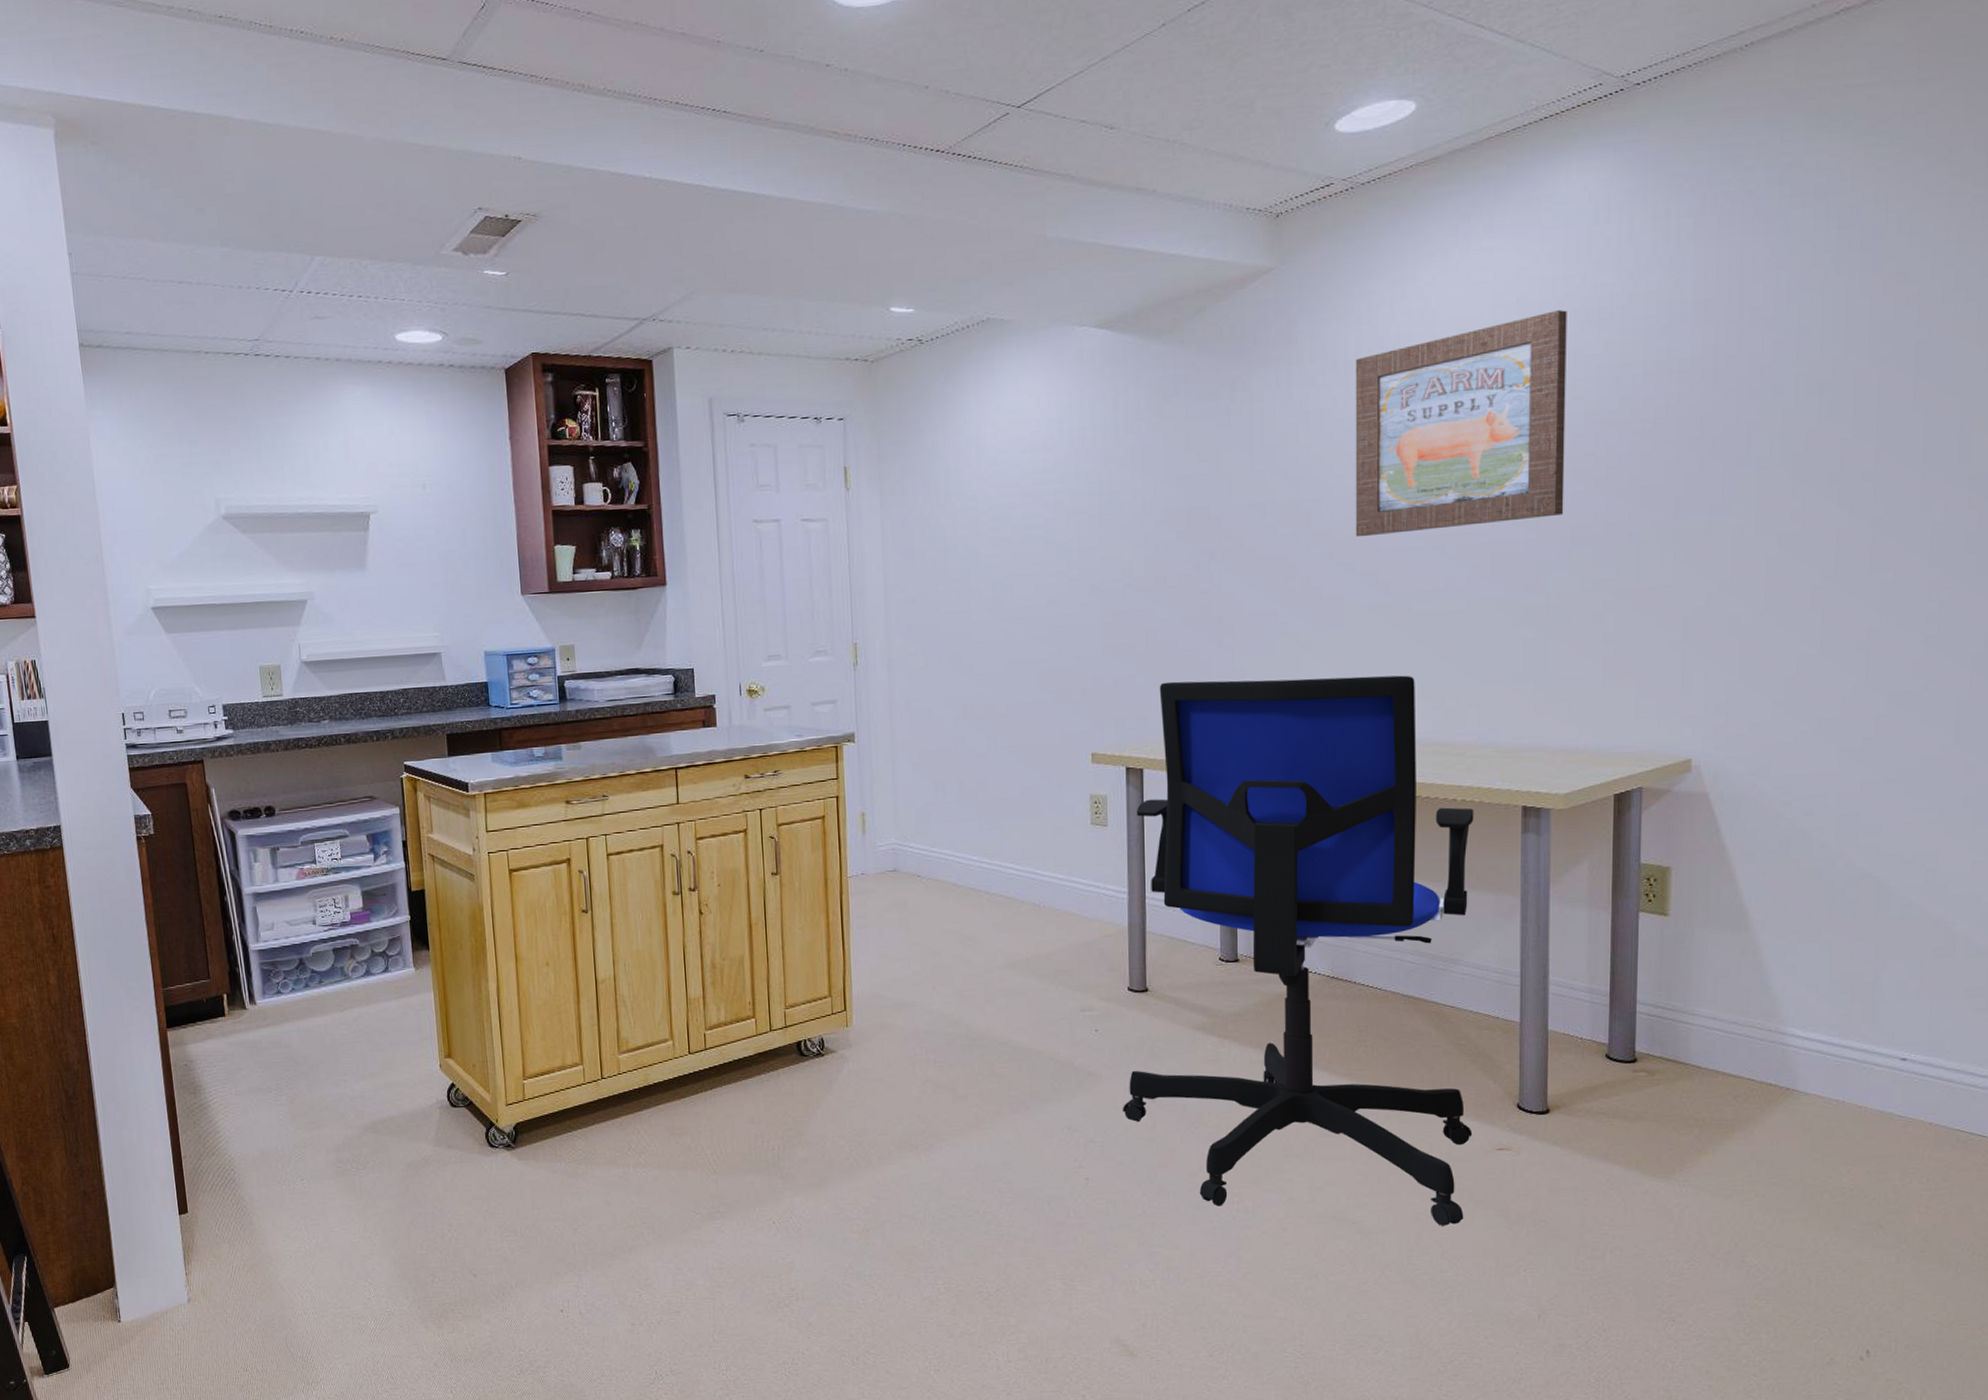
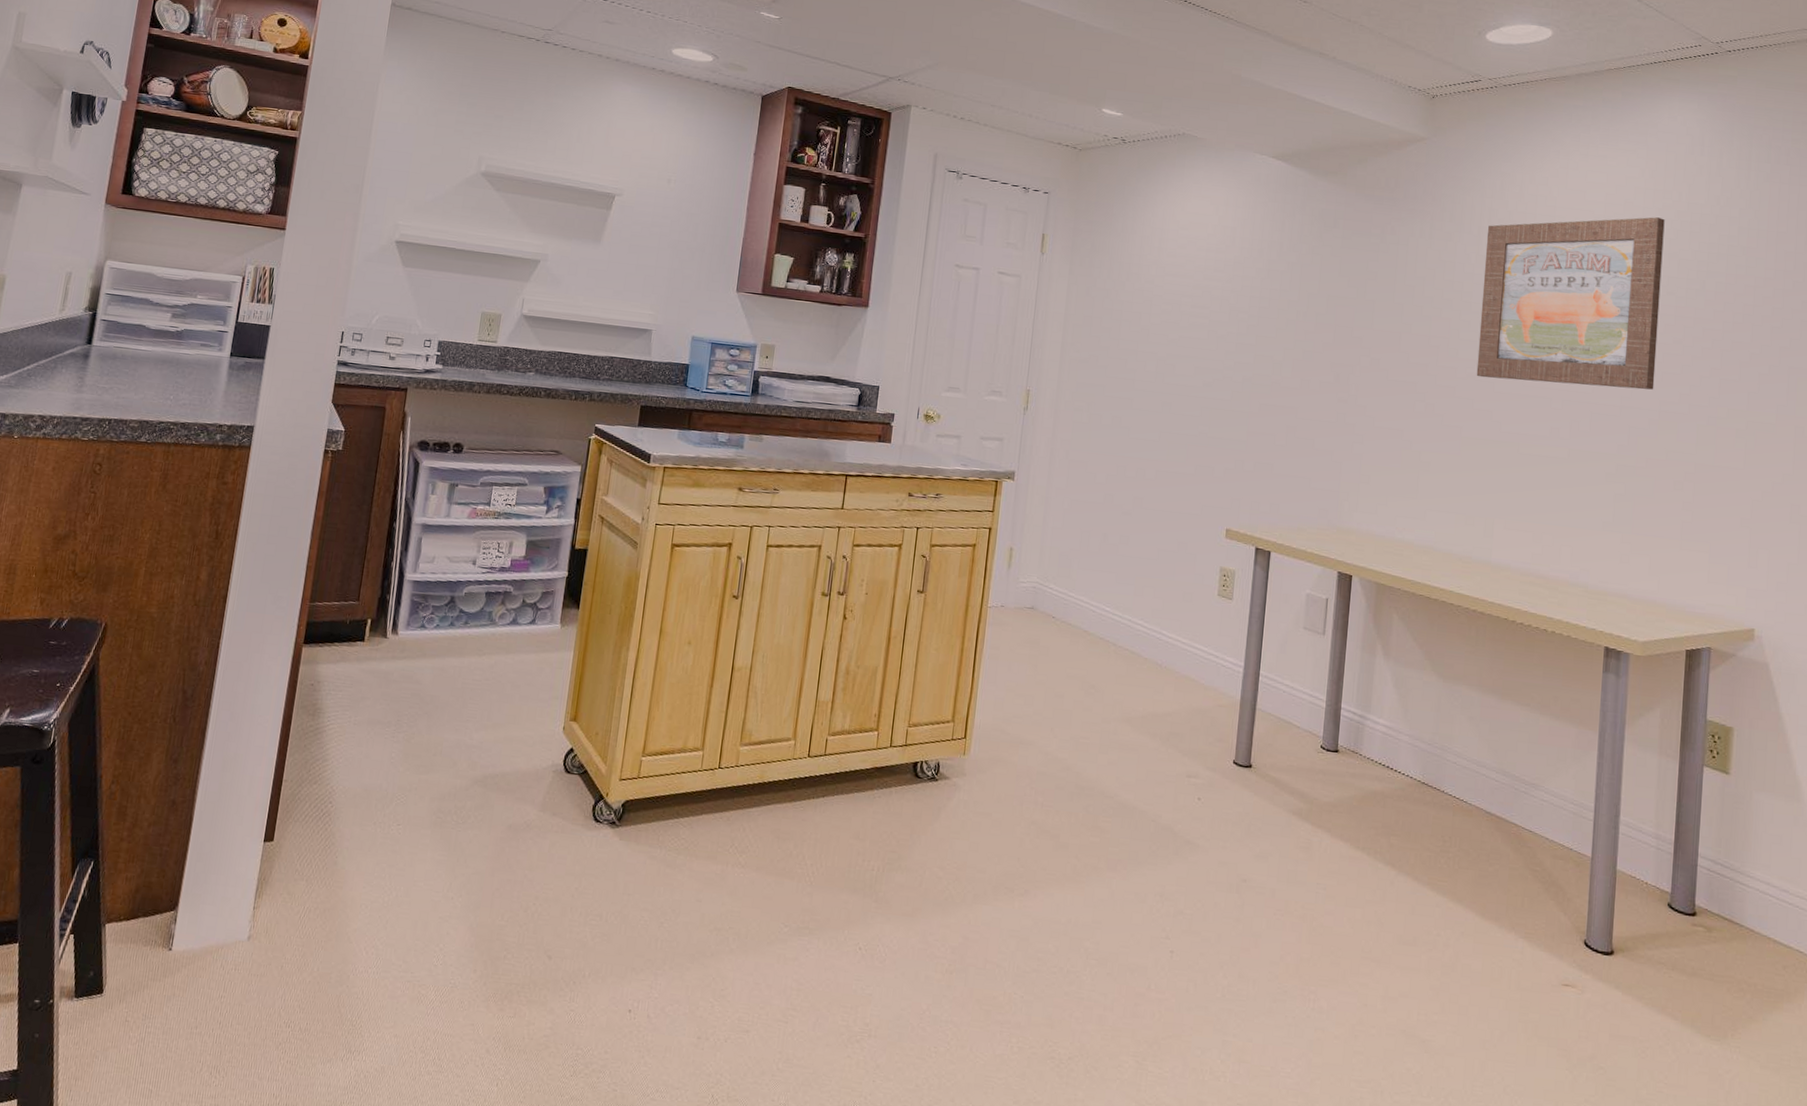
office chair: present [1123,675,1474,1226] -> none [1214,475,1562,1059]

